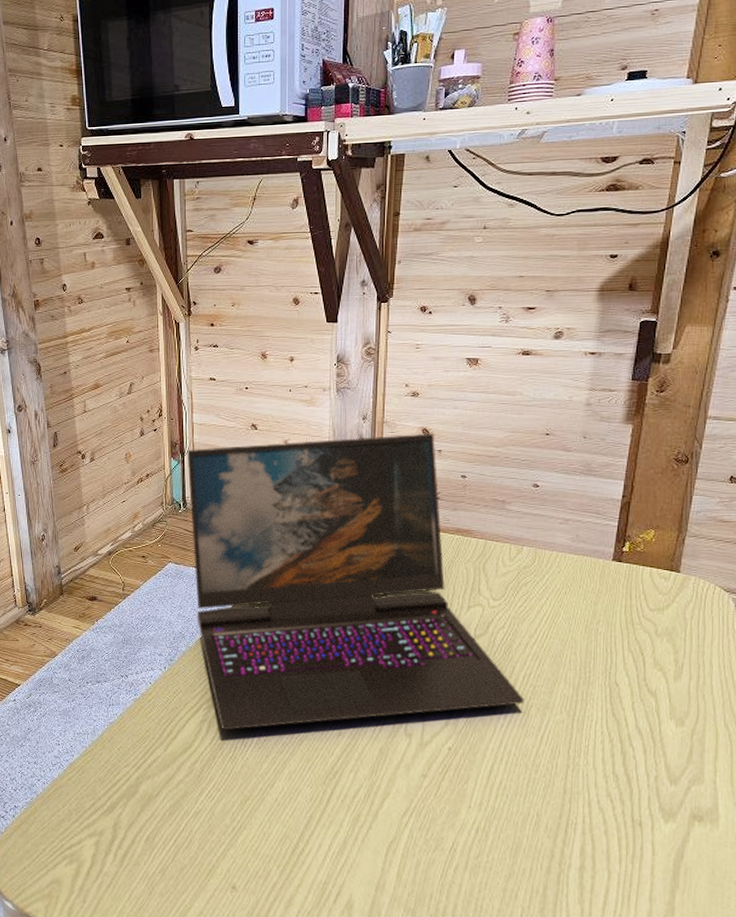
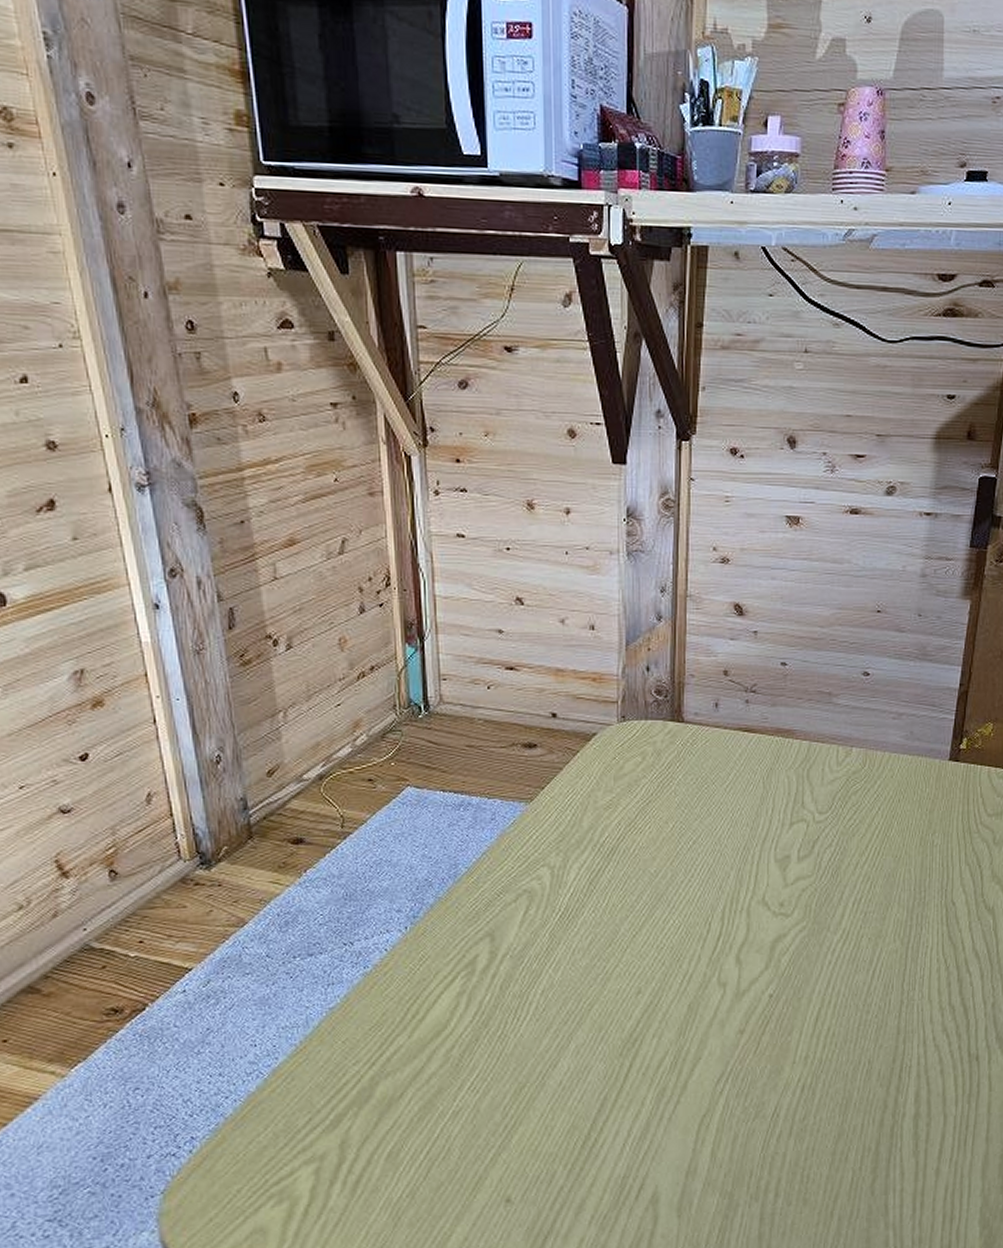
laptop: present [187,433,525,730] -> none [427,610,855,1003]

